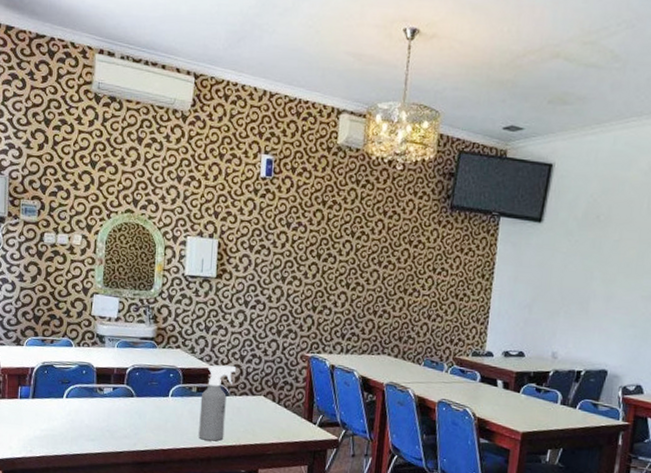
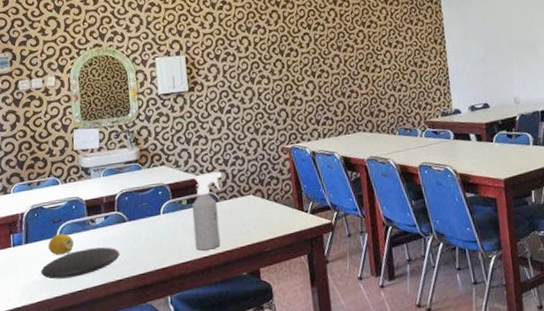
plate: none [44,415,124,441] -> present [41,247,120,279]
fruit: none [54,395,80,417] -> present [48,234,75,255]

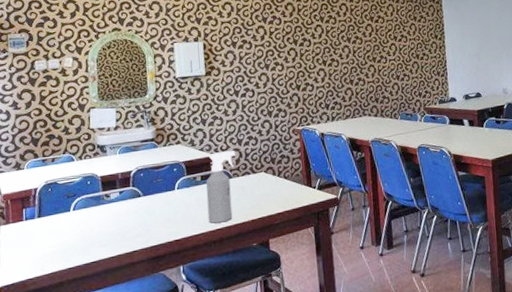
plate: present [41,247,120,279] -> none [53,220,134,251]
fruit: present [48,234,75,255] -> none [61,208,89,229]

